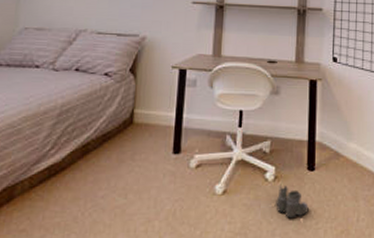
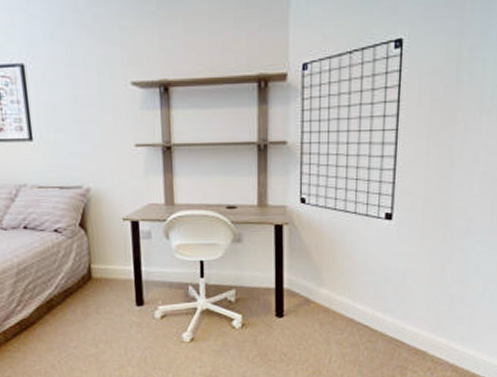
boots: present [276,185,309,219] -> none [244,332,278,362]

